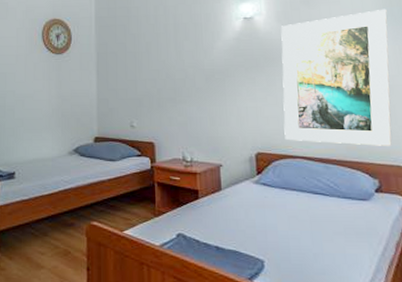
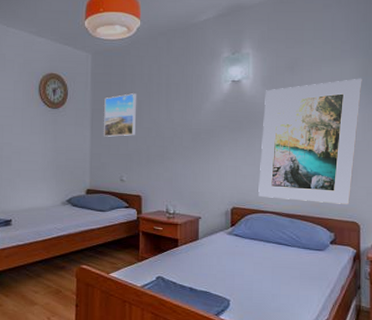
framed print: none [110,35,144,81] -> present [104,93,136,137]

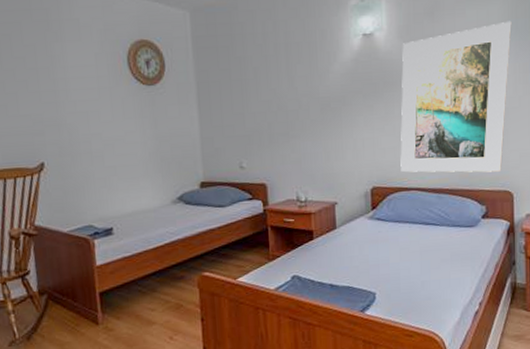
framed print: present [104,93,136,137] -> none [211,59,253,116]

